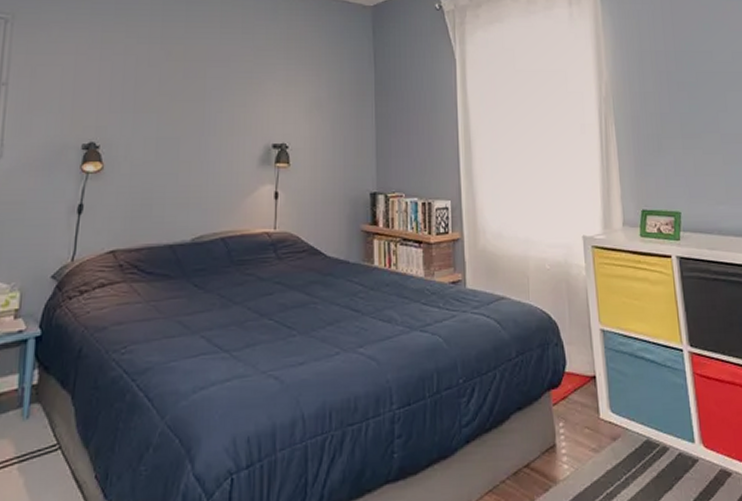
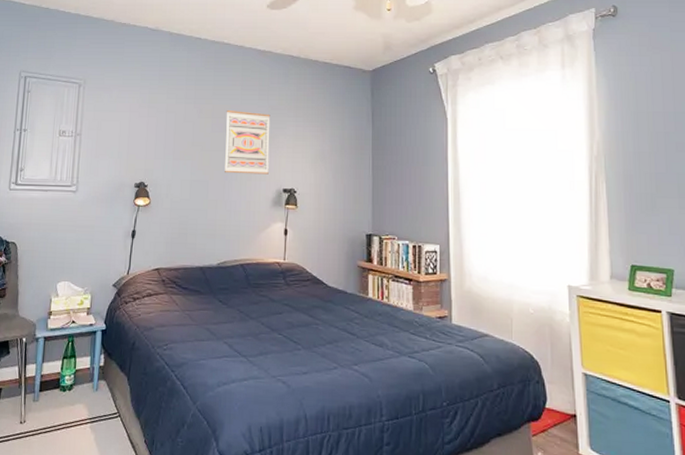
wall art: none [200,51,256,128] -> present [225,109,271,175]

